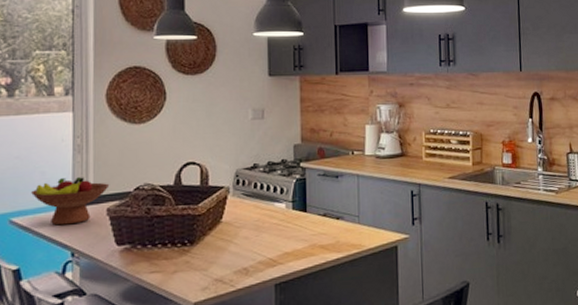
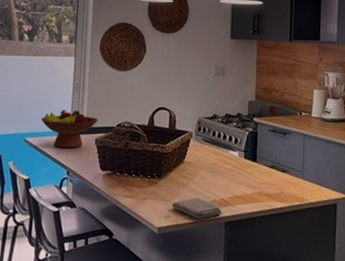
washcloth: none [209,261,270,286] -> present [171,197,222,219]

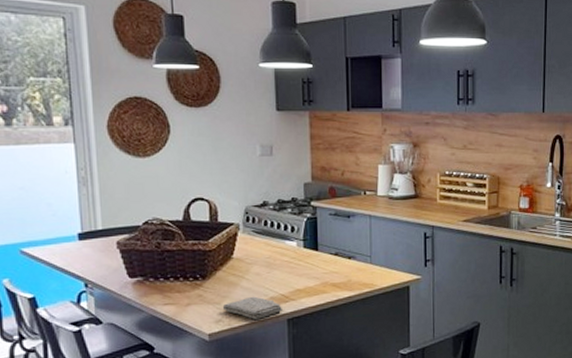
fruit bowl: present [41,110,99,149] -> none [39,210,118,257]

